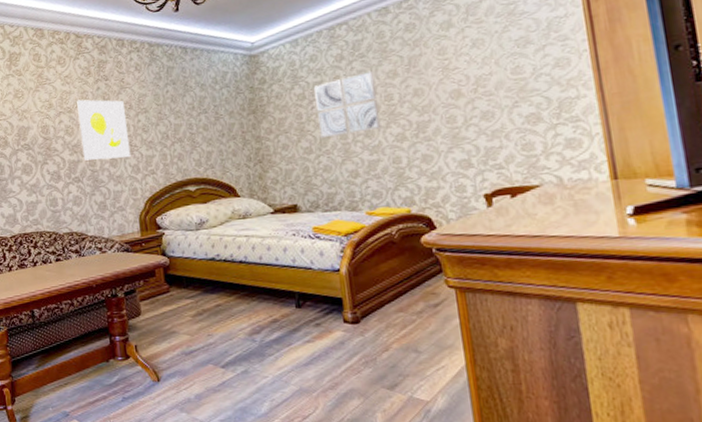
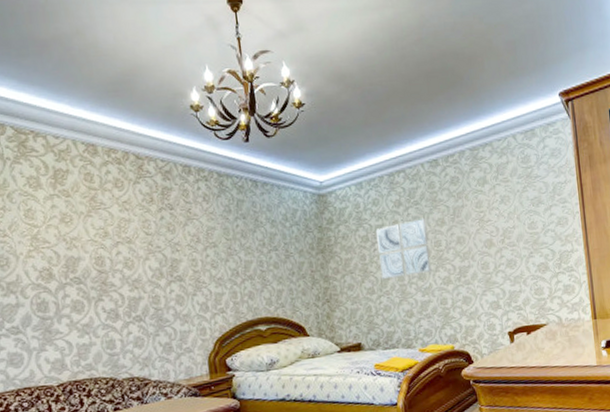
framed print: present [77,99,131,161] -> none [137,229,199,298]

